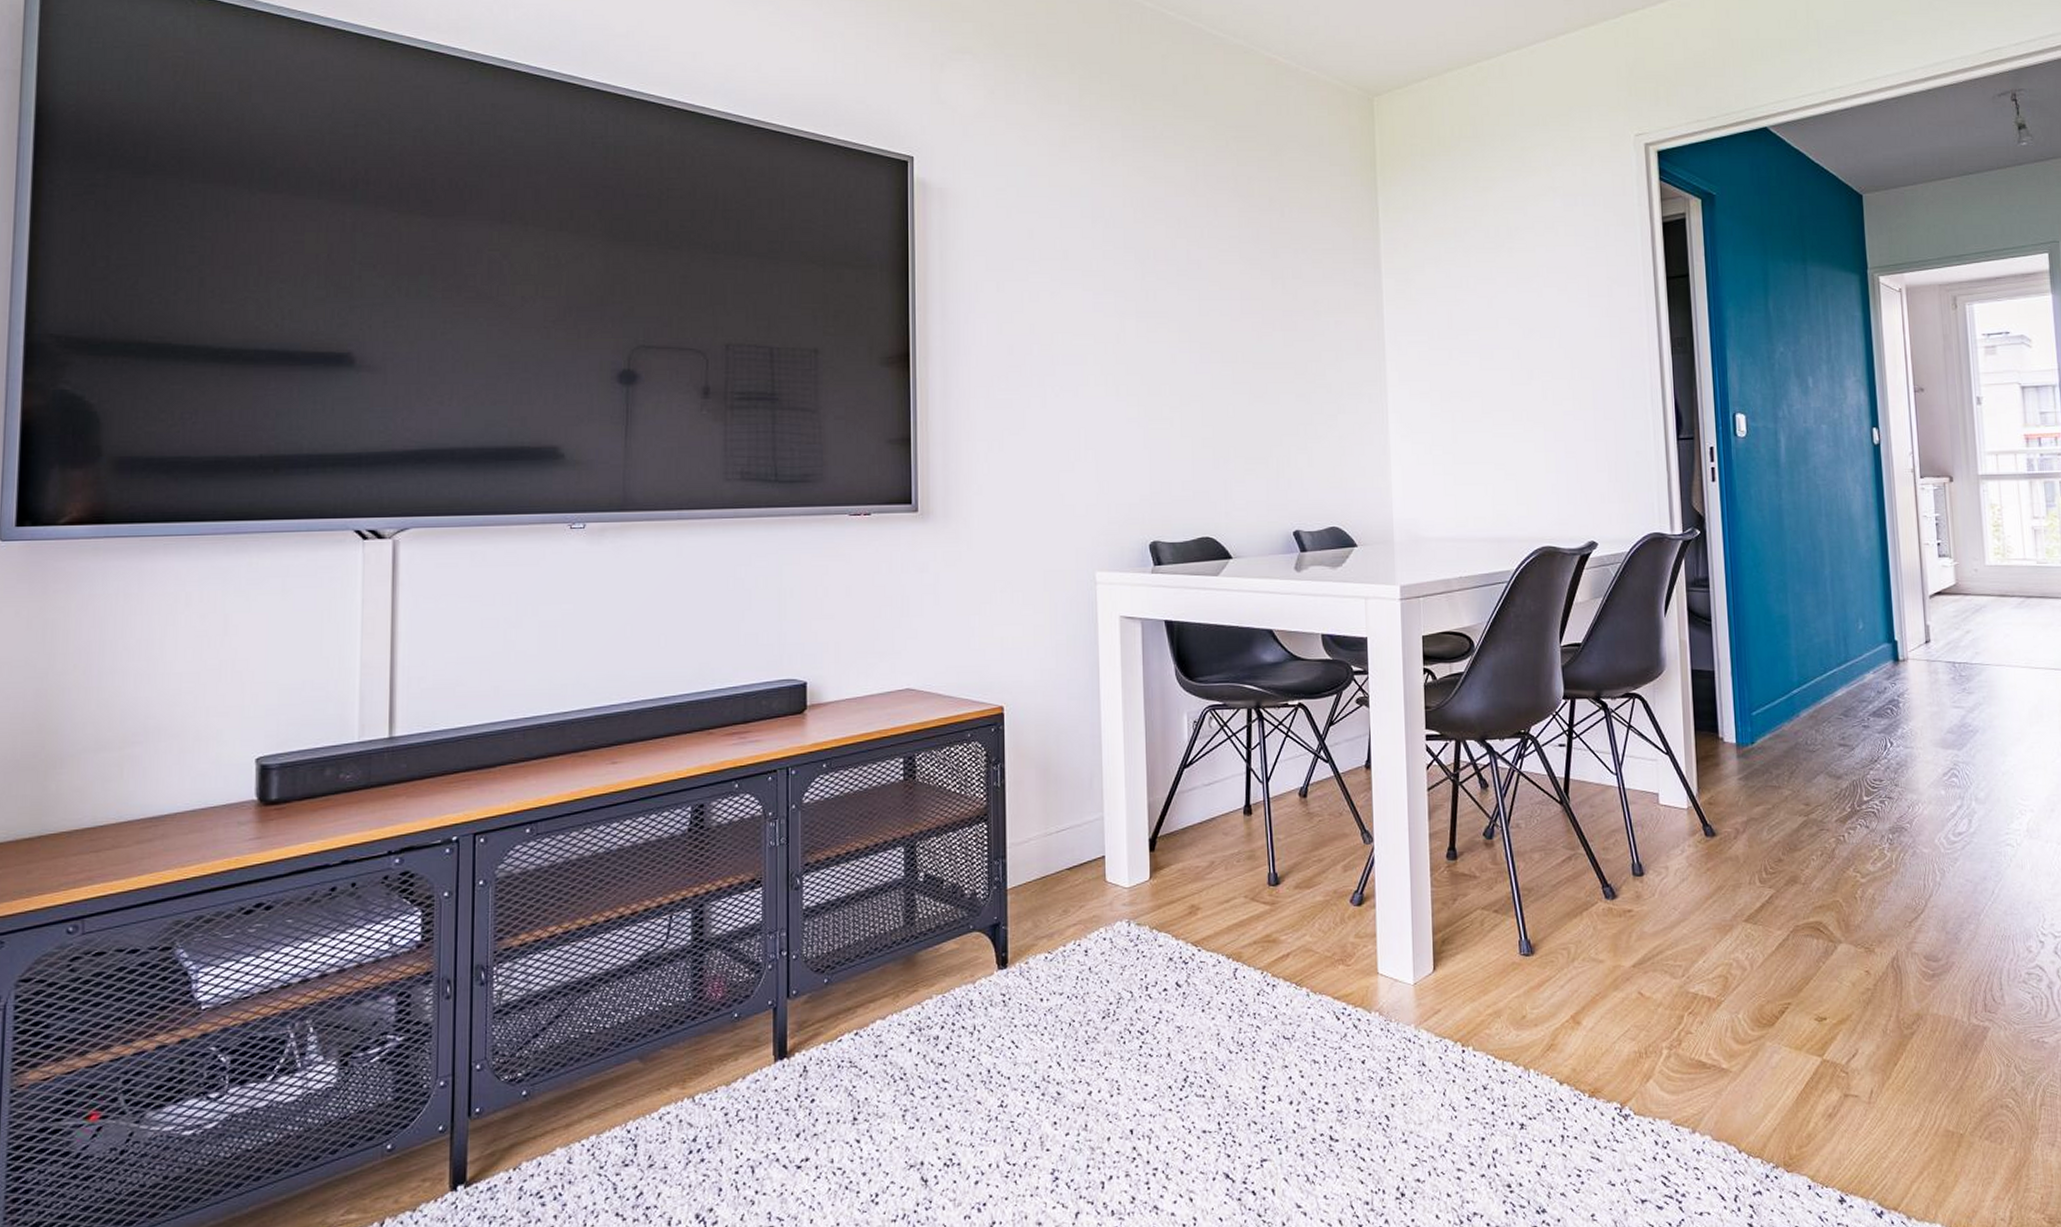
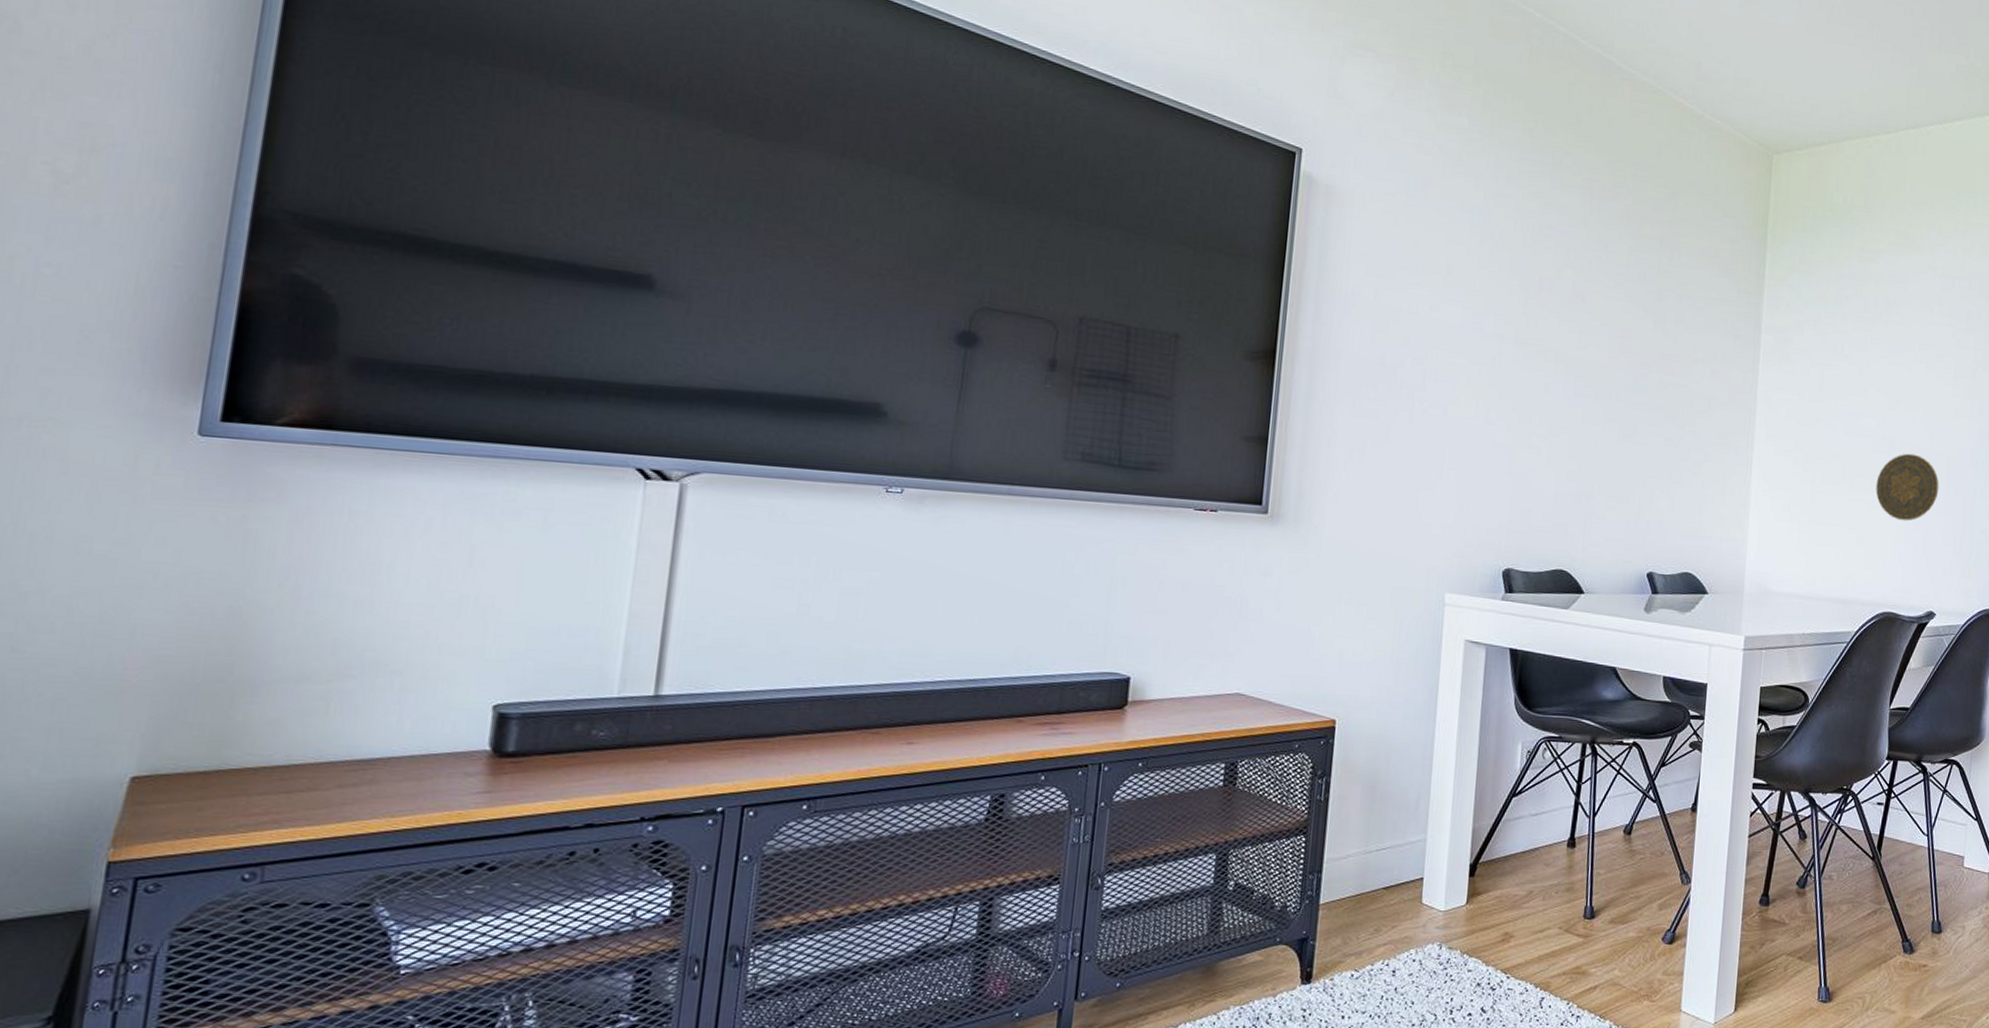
decorative plate: none [1519,381,1586,451] -> present [1876,453,1939,521]

